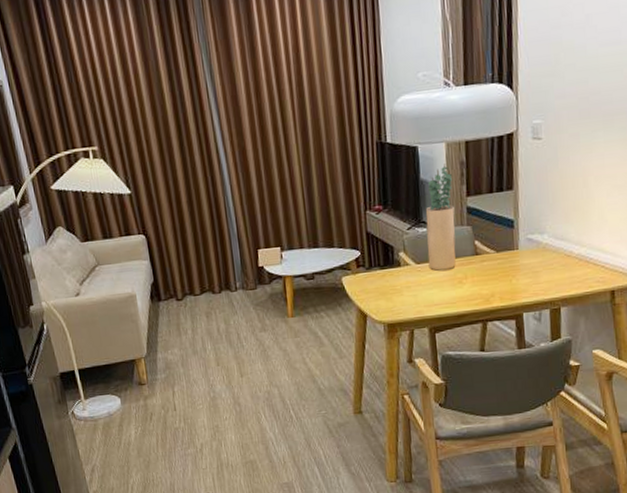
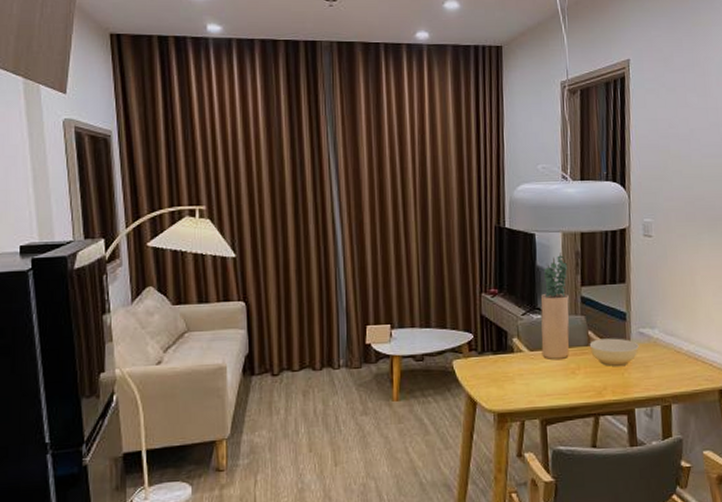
bowl: none [476,246,528,274] -> present [589,338,639,367]

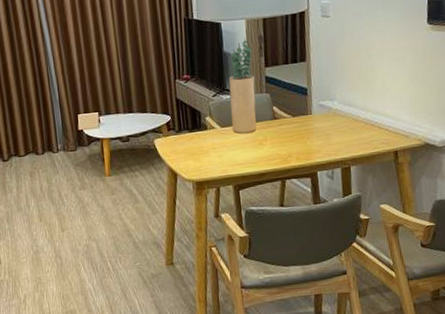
bowl: present [589,338,639,367] -> none [274,111,320,137]

